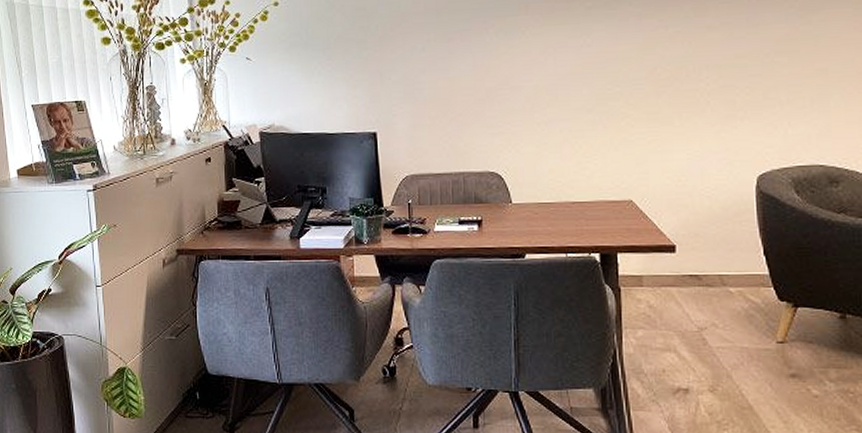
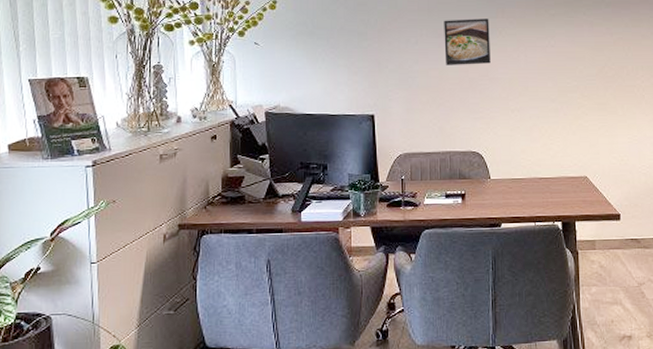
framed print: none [455,17,512,74] -> present [444,19,491,65]

